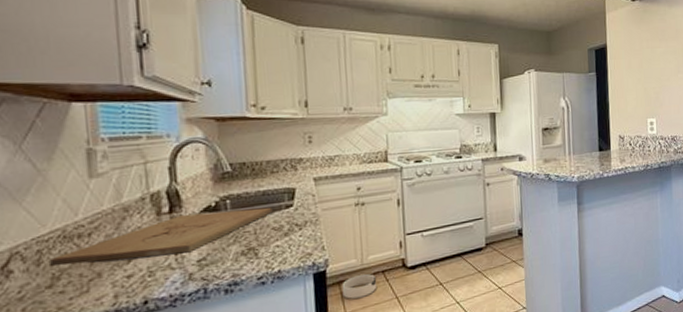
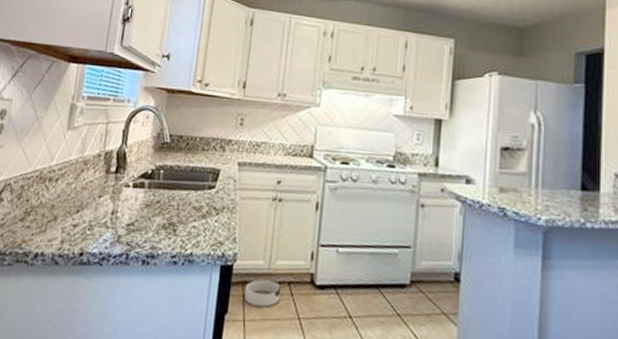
cutting board: present [50,207,273,267] -> none [26,176,197,215]

